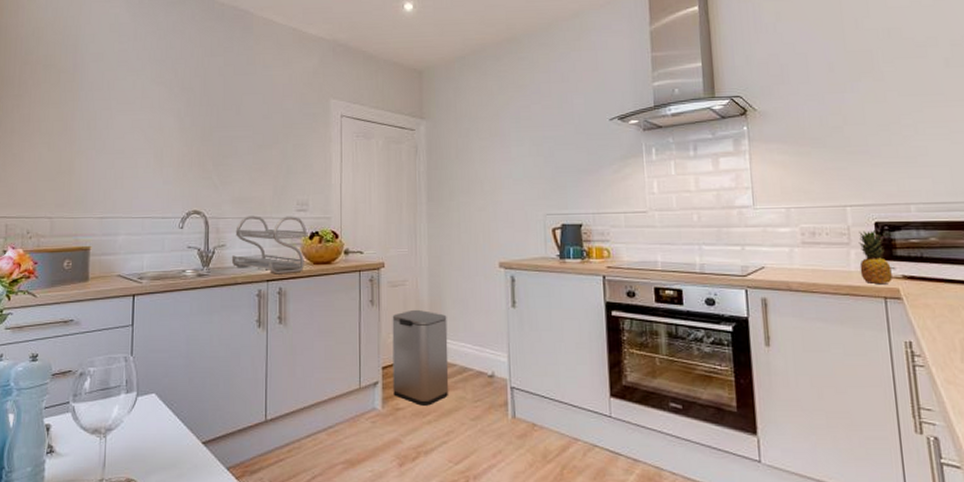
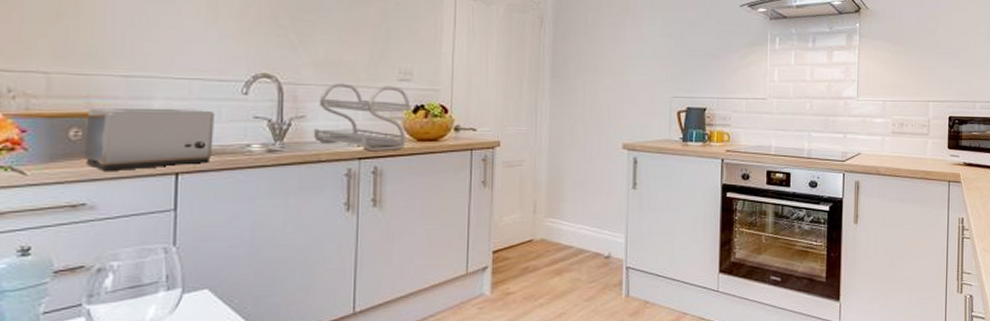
toaster: none [73,241,160,293] -> present [85,107,214,171]
pedal bin: present [392,309,449,406] -> none [504,191,566,289]
fruit: present [858,229,892,285] -> none [933,122,956,170]

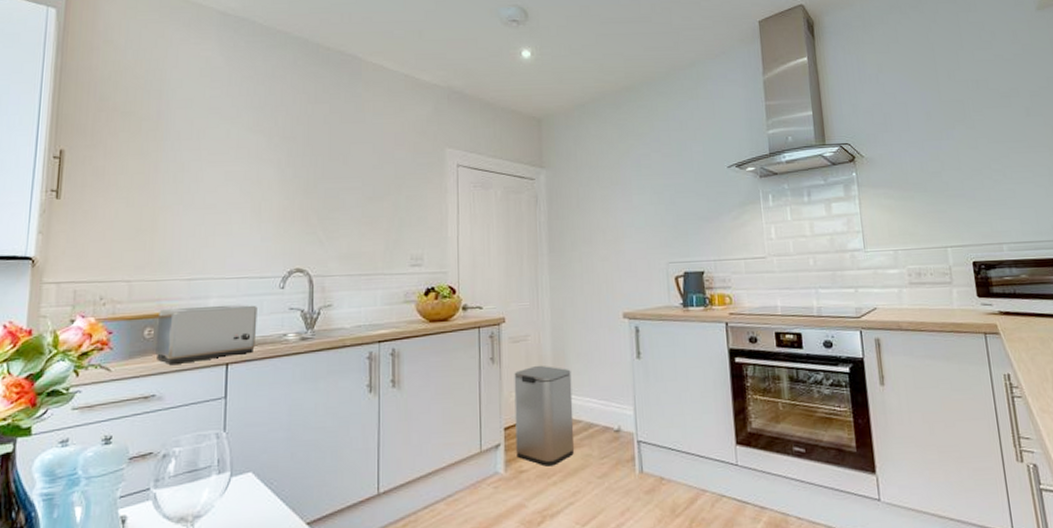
dish rack: present [313,83,412,152] -> none [339,271,423,335]
pedal bin: none [504,191,566,289] -> present [514,365,575,467]

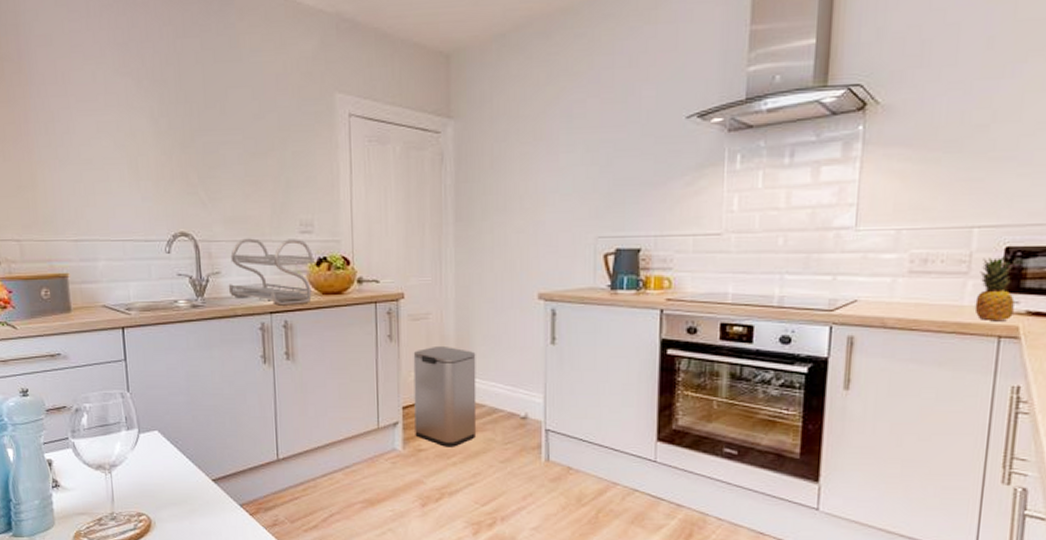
toaster: present [155,304,257,364] -> none [52,268,148,325]
dish rack: none [339,271,423,335] -> present [228,238,315,306]
fruit: none [959,268,991,321] -> present [974,256,1015,322]

